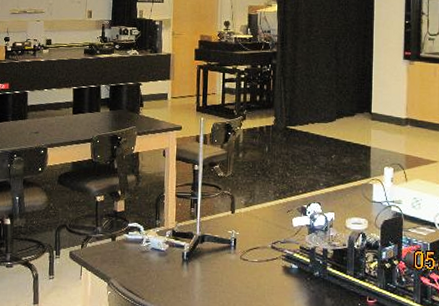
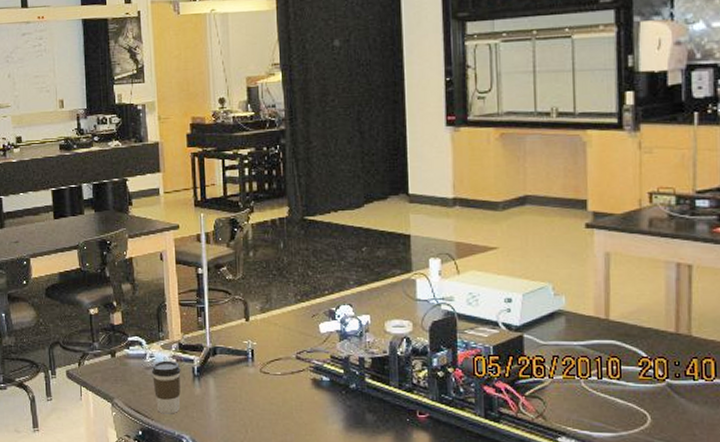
coffee cup: none [146,245,172,294] -> present [151,360,181,414]

